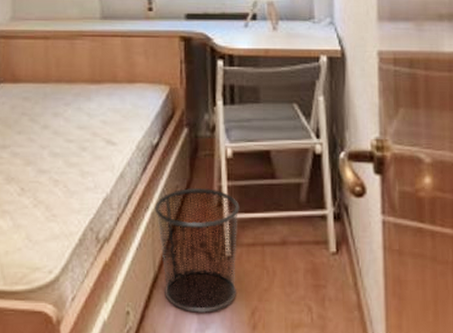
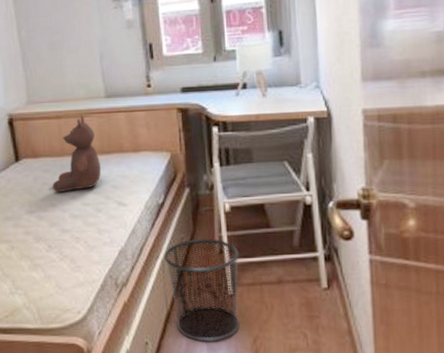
stuffed bear: none [31,36,90,125] -> present [52,115,101,192]

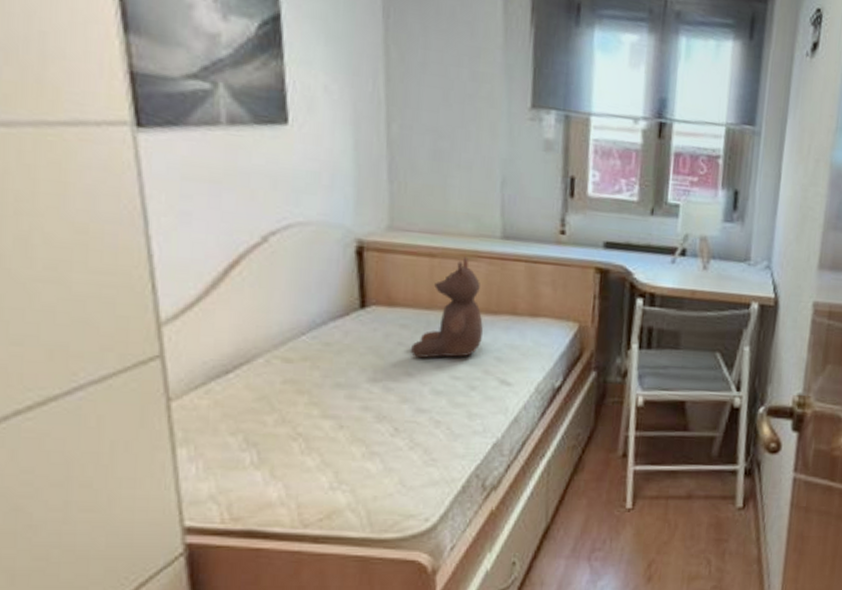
waste bin: present [164,238,240,342] -> none [551,436,646,564]

